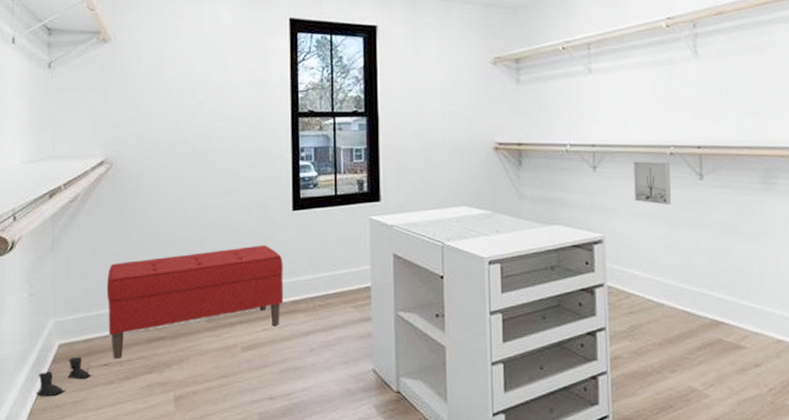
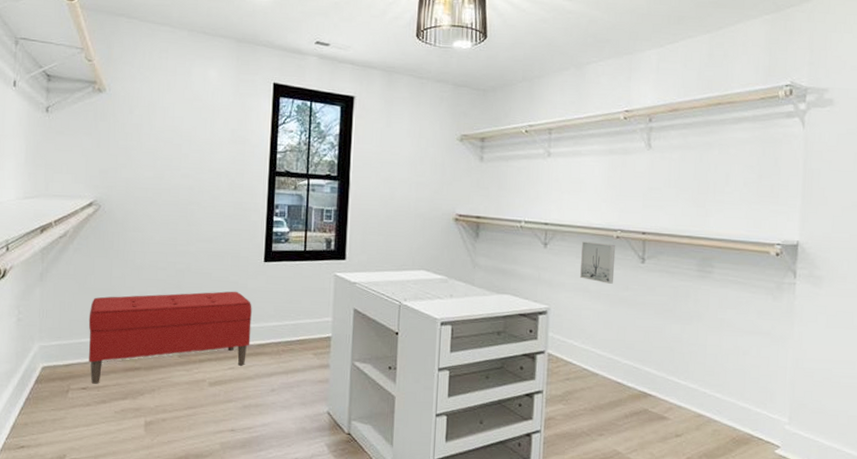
boots: present [37,356,92,397] -> none [20,379,71,413]

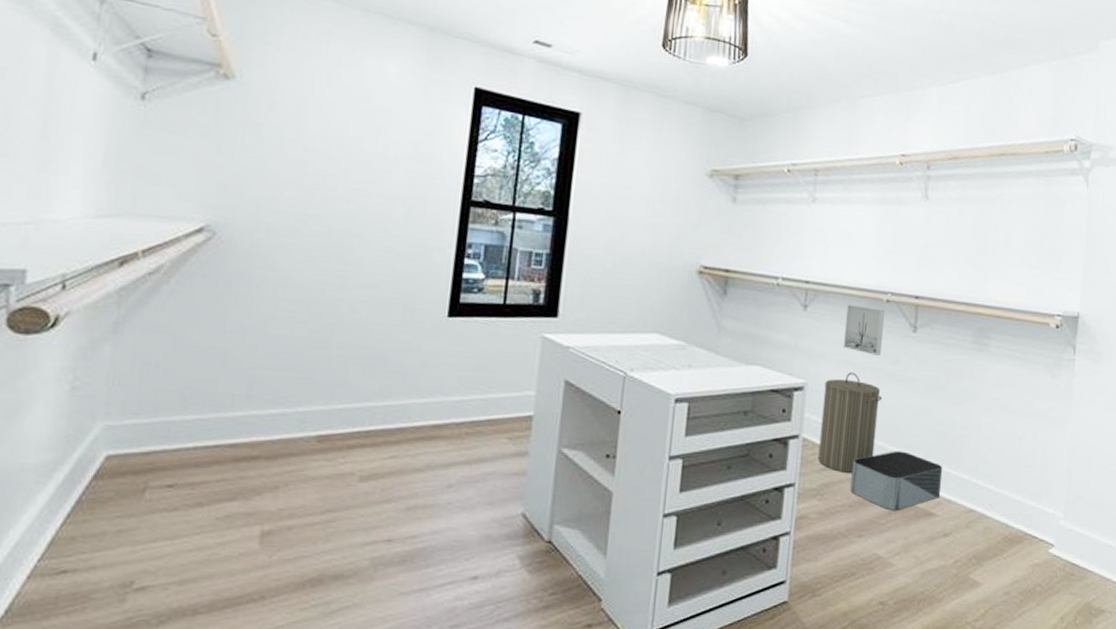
bench: present [88,291,252,384] -> none [180,354,428,480]
laundry hamper: none [561,298,615,382] -> present [818,372,882,473]
storage bin: none [591,364,673,414] -> present [850,451,943,510]

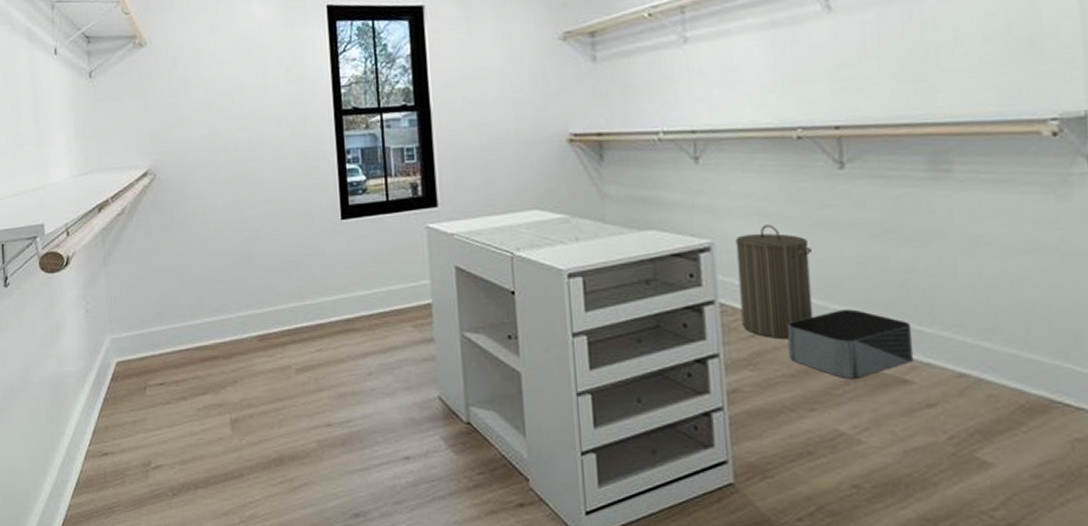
wall art: present [842,304,886,356] -> none [748,147,802,202]

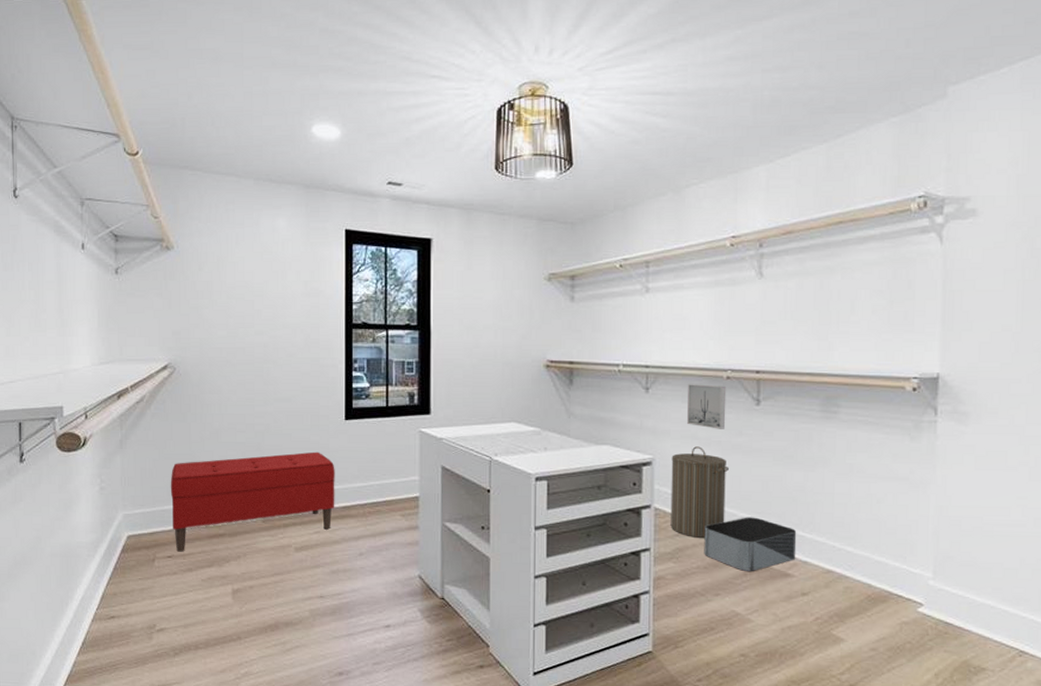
bench: none [157,257,337,378] -> present [170,451,335,552]
wall art: none [748,147,802,202] -> present [686,384,727,429]

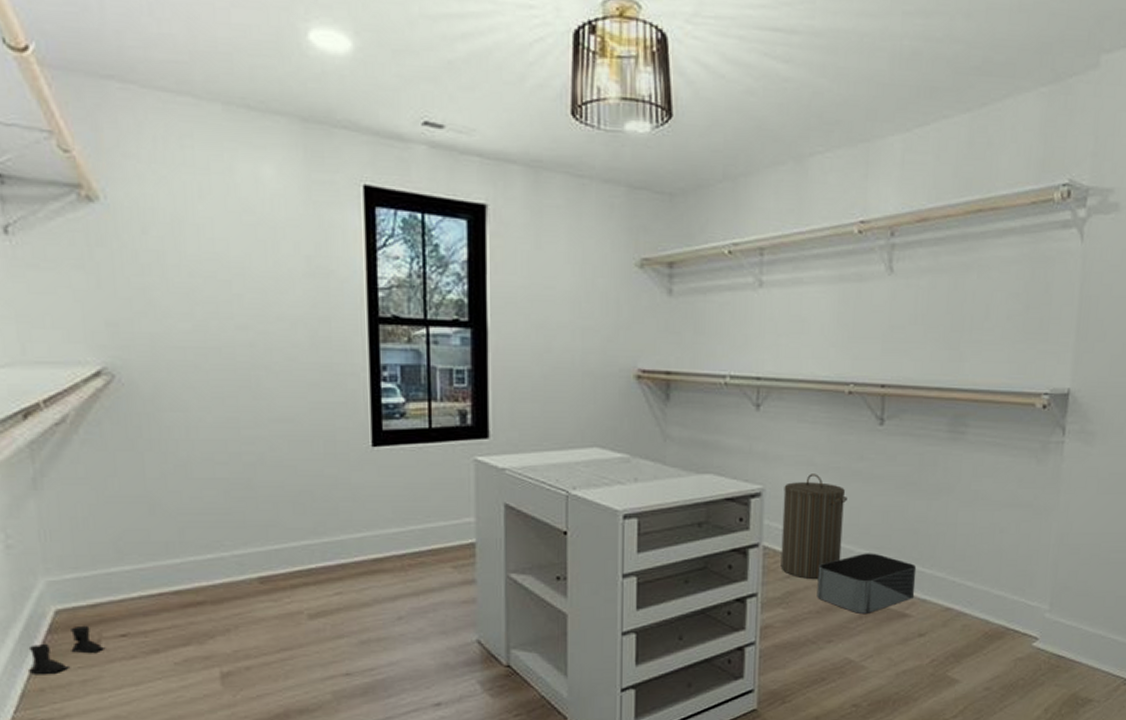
boots: none [108,547,158,583] -> present [28,625,106,675]
bench: present [170,451,335,552] -> none [117,489,362,628]
wall art: present [686,384,727,429] -> none [801,400,848,453]

